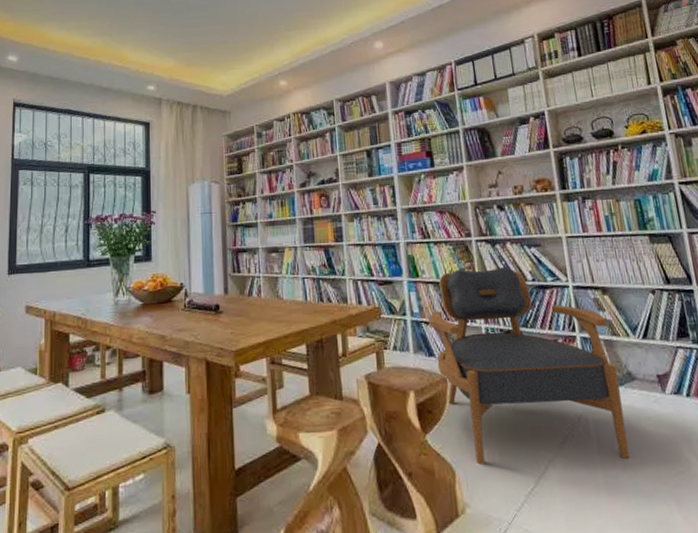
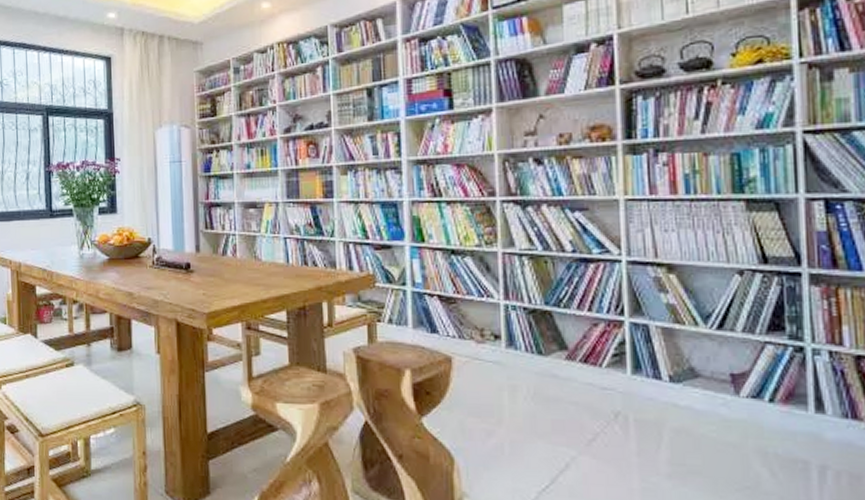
armchair: present [428,267,630,465] -> none [433,234,679,465]

